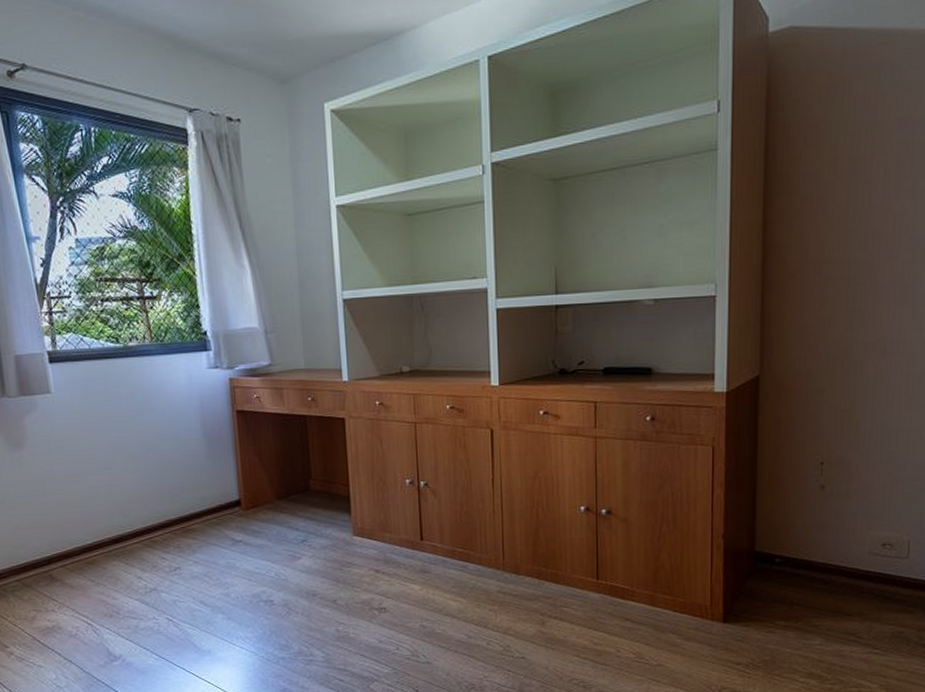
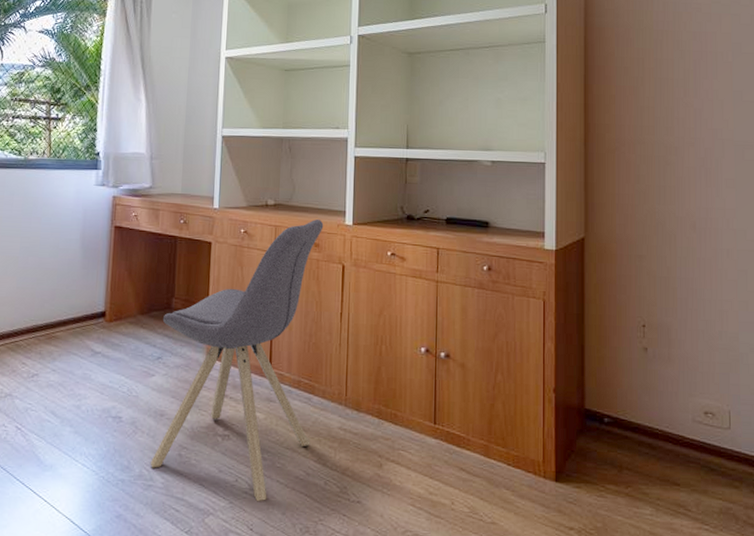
chair: none [302,383,470,666] -> present [151,219,324,502]

